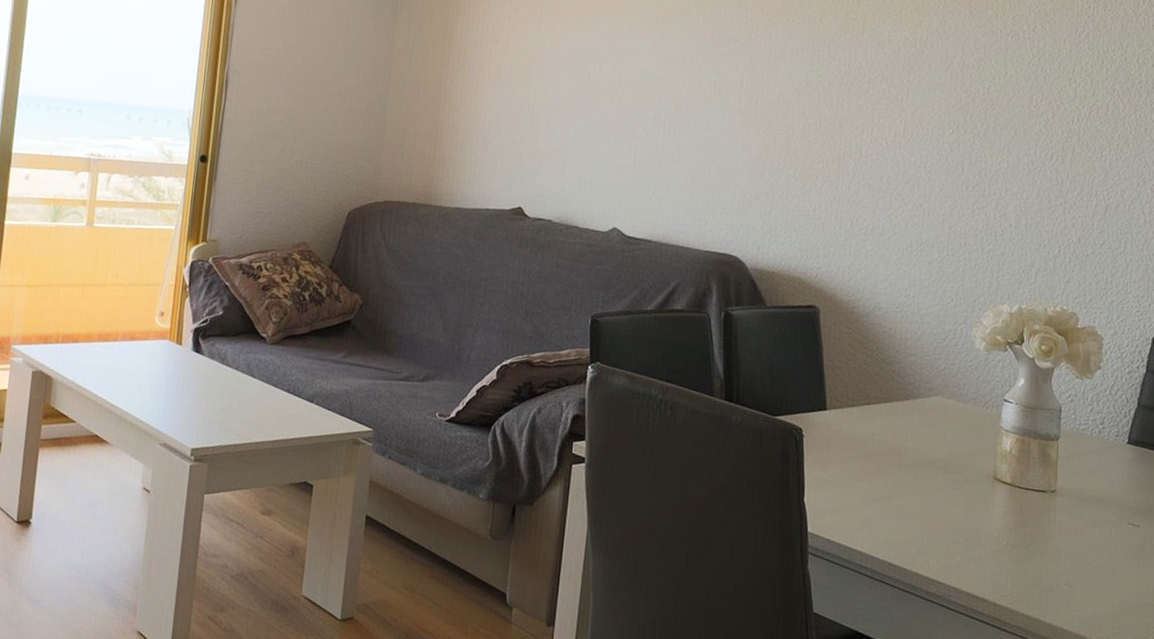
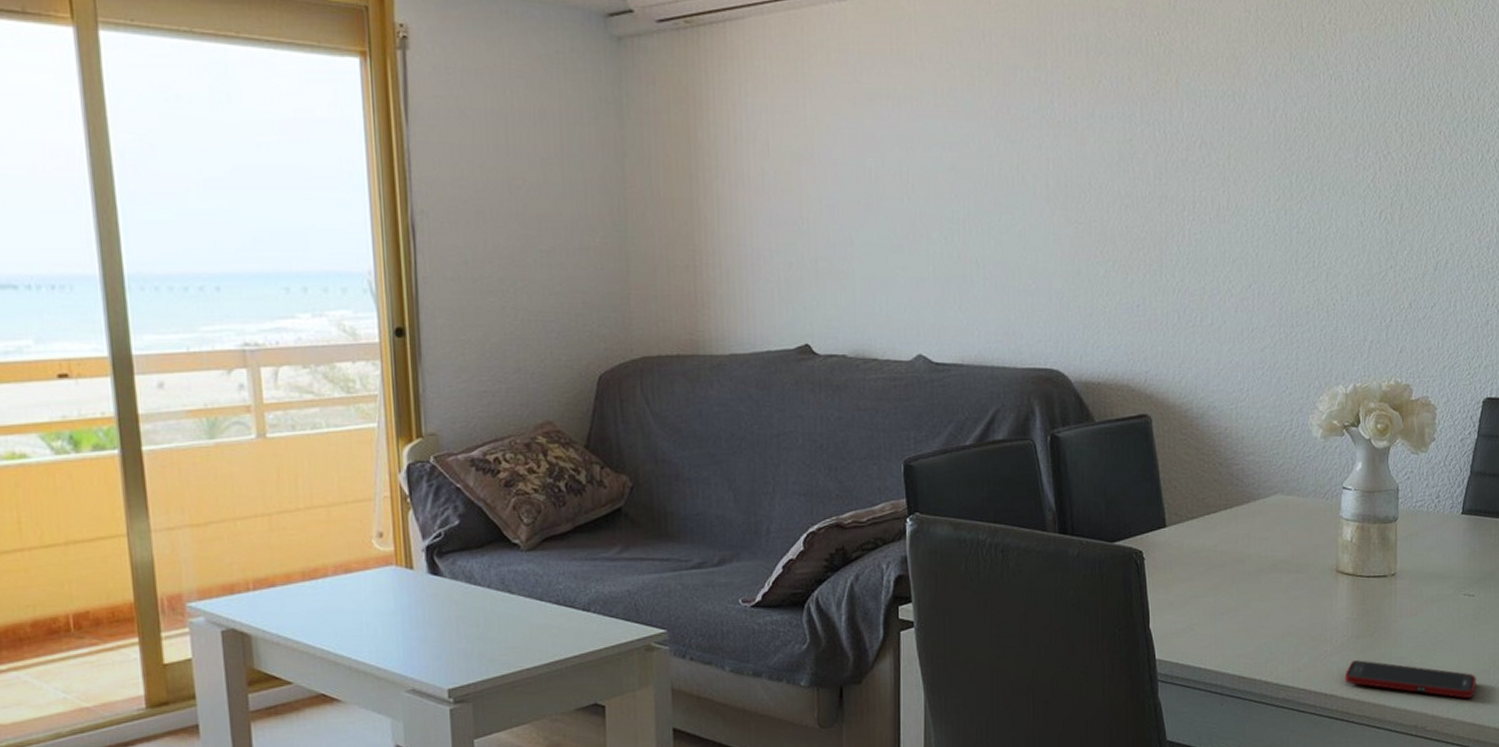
cell phone: none [997,569,1140,629] -> present [1344,660,1476,698]

